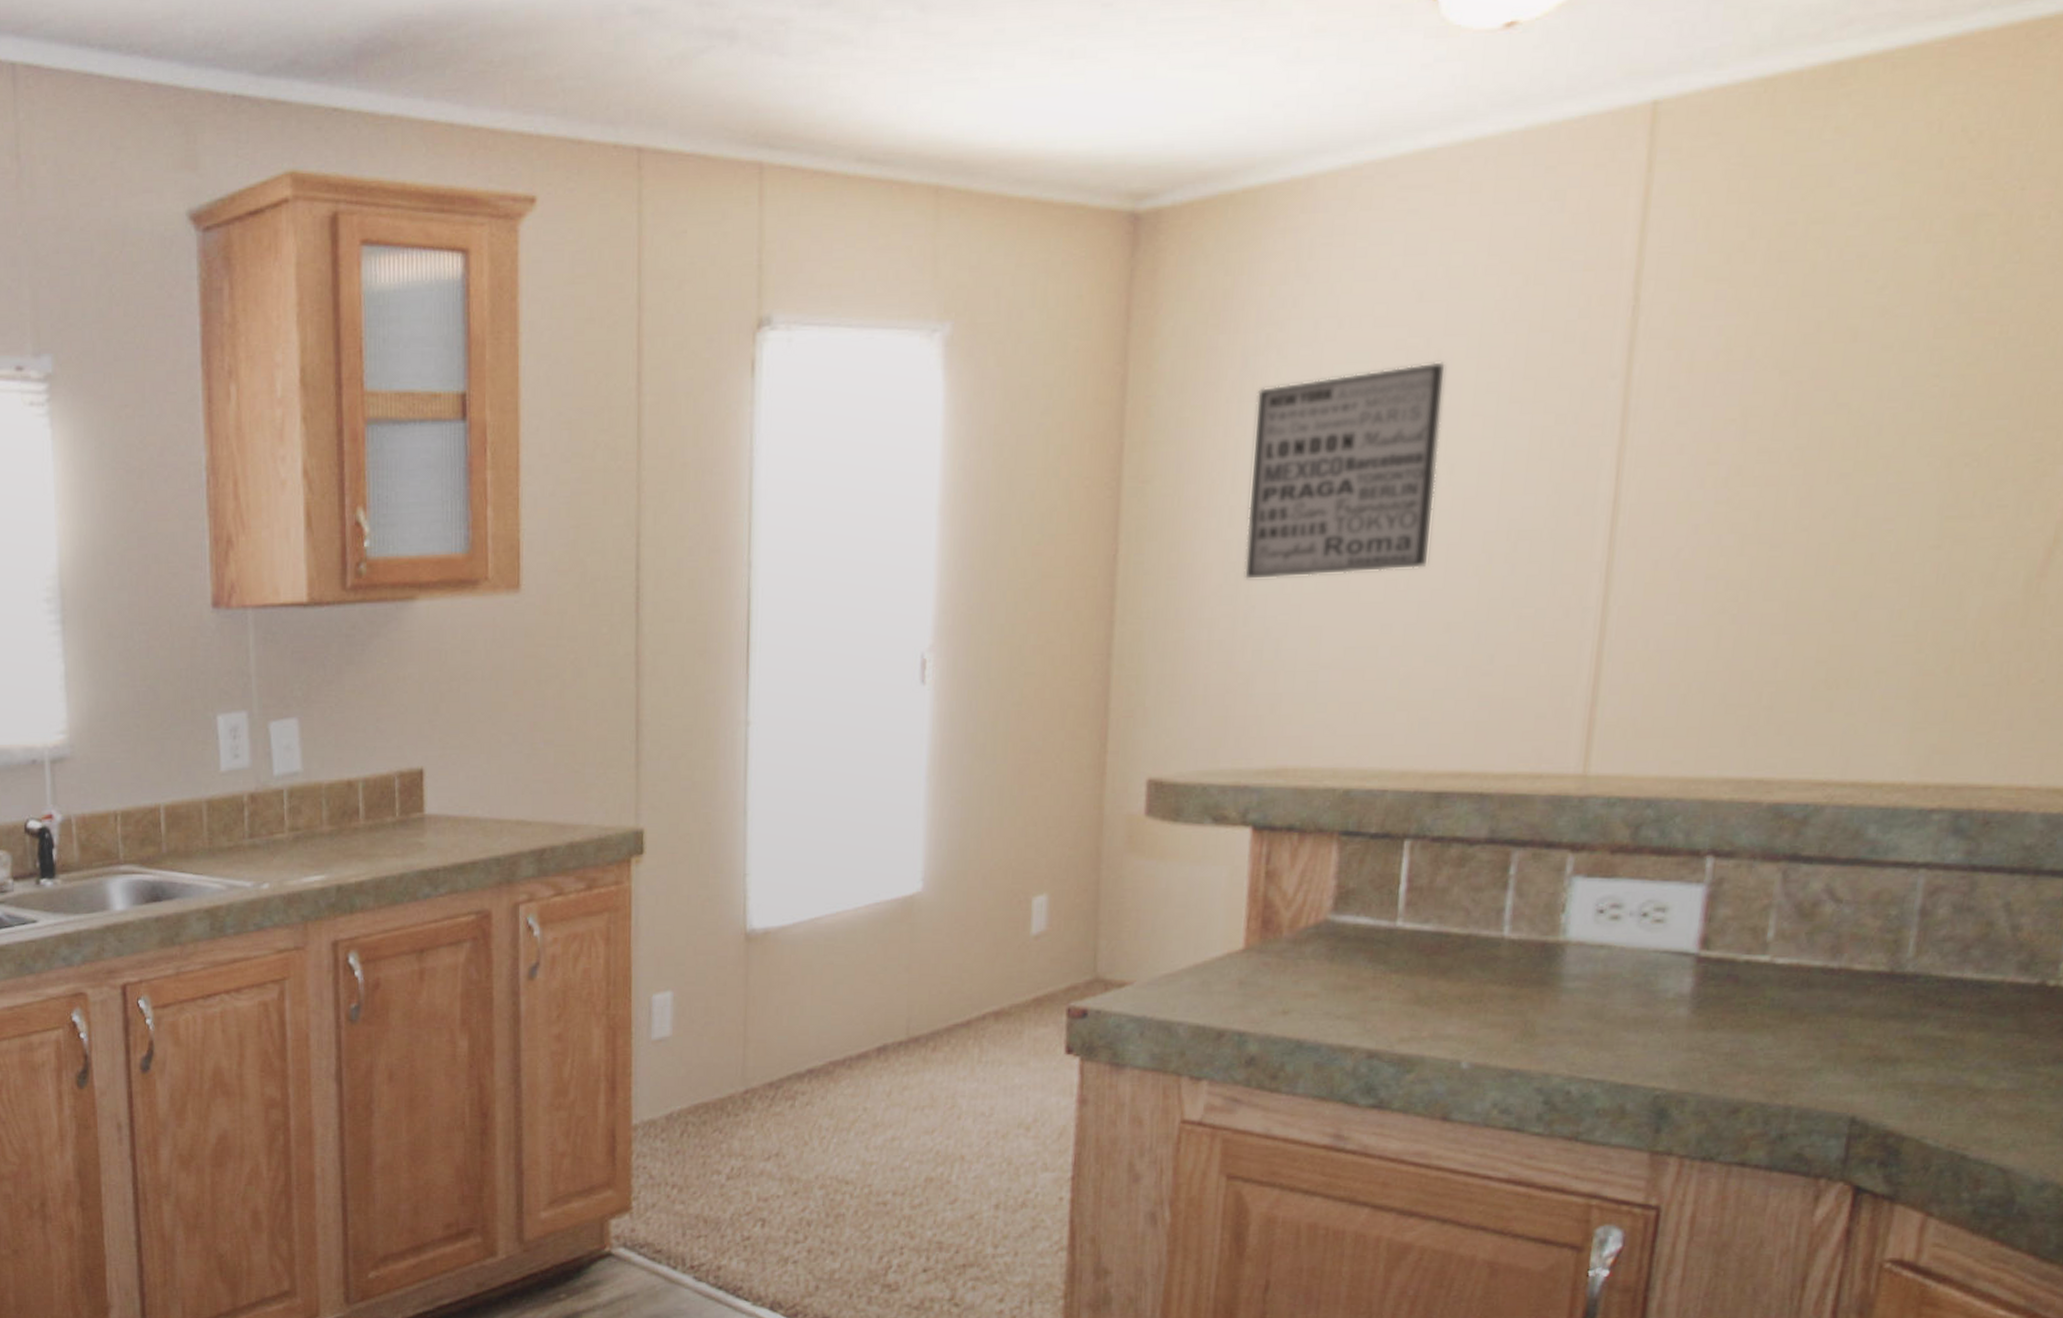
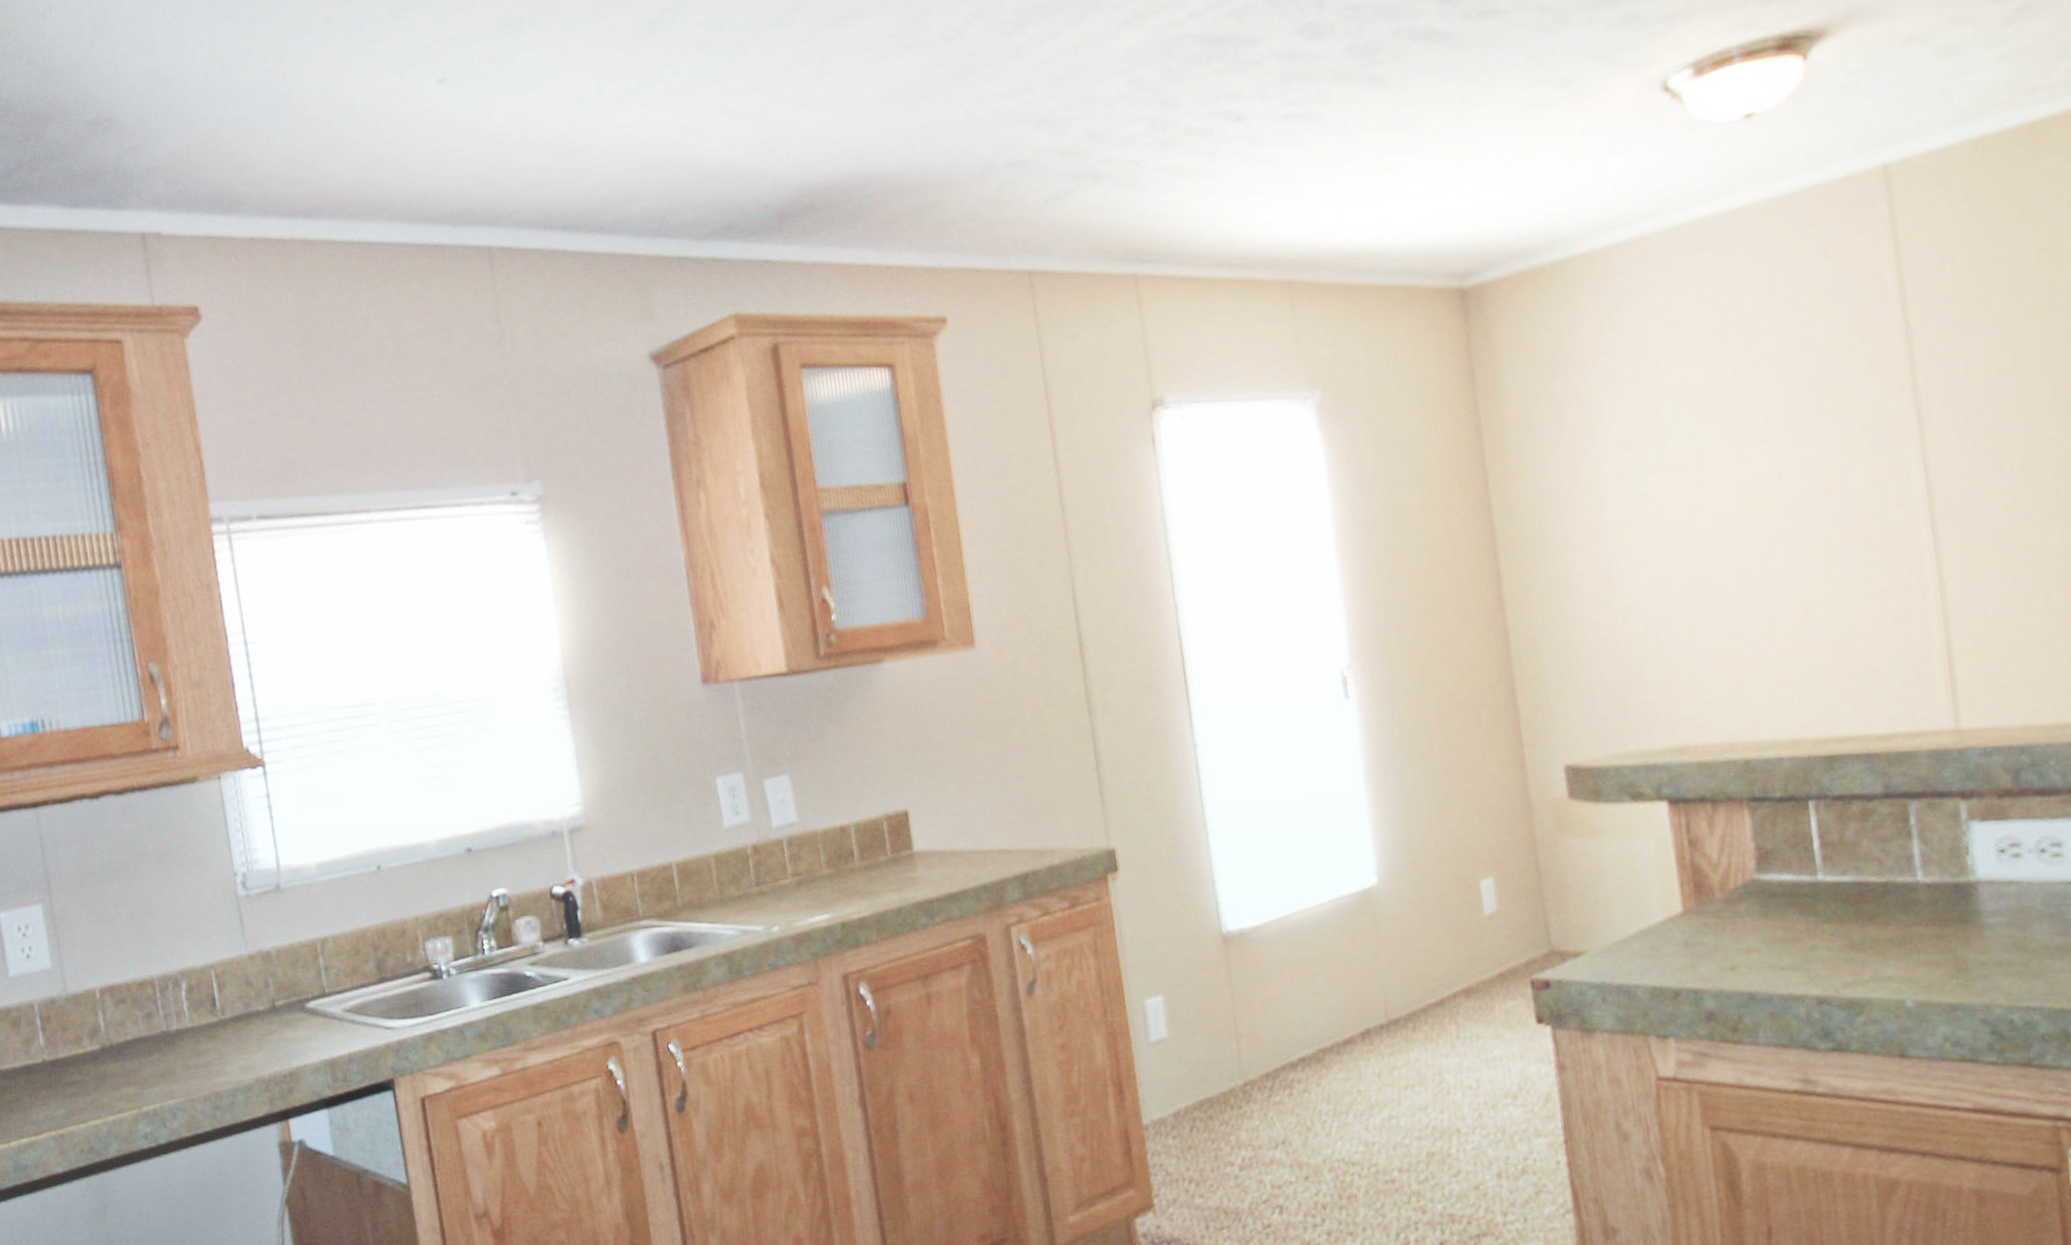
wall art: present [1244,362,1447,580] -> none [1596,388,1777,585]

